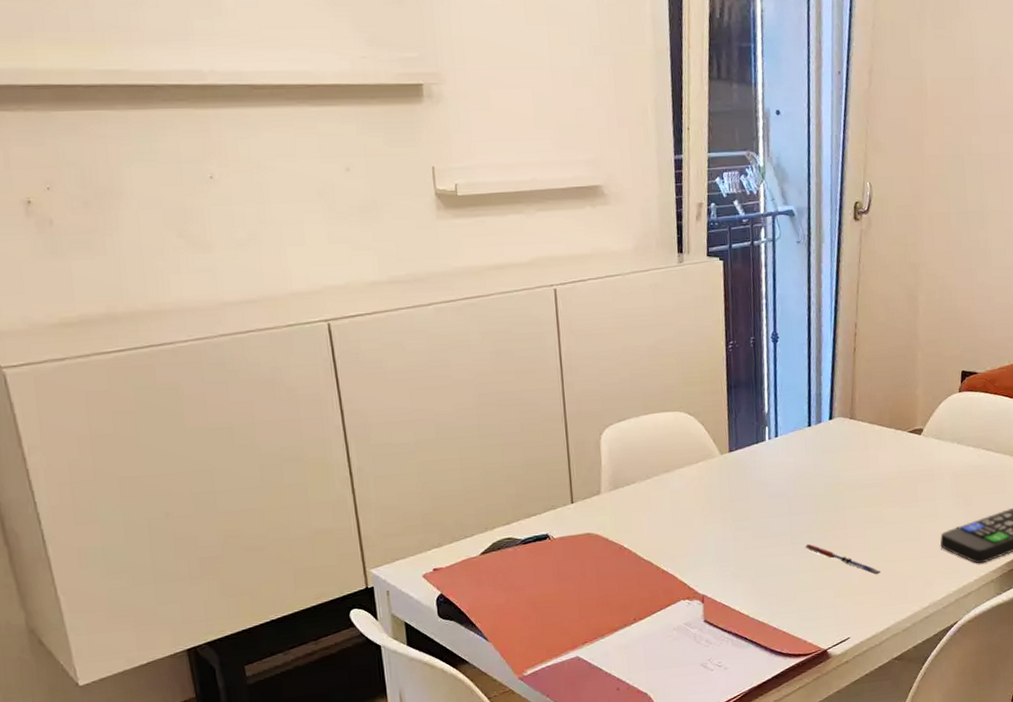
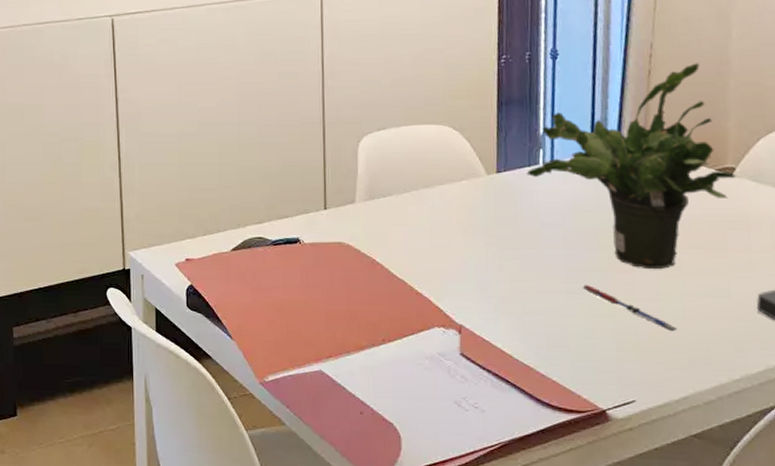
potted plant: none [755,339,925,524] -> present [526,63,737,270]

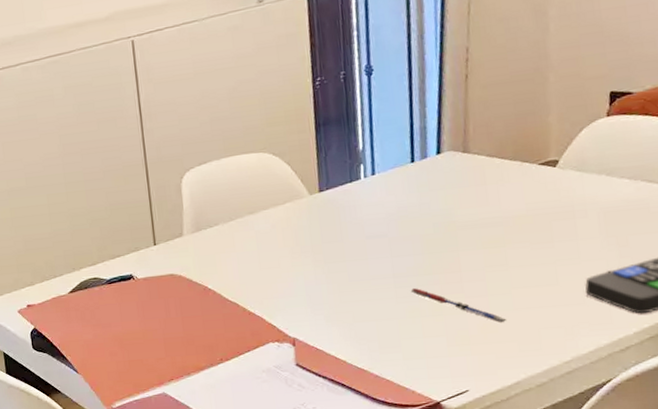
potted plant: present [526,63,737,270] -> none [348,61,561,267]

